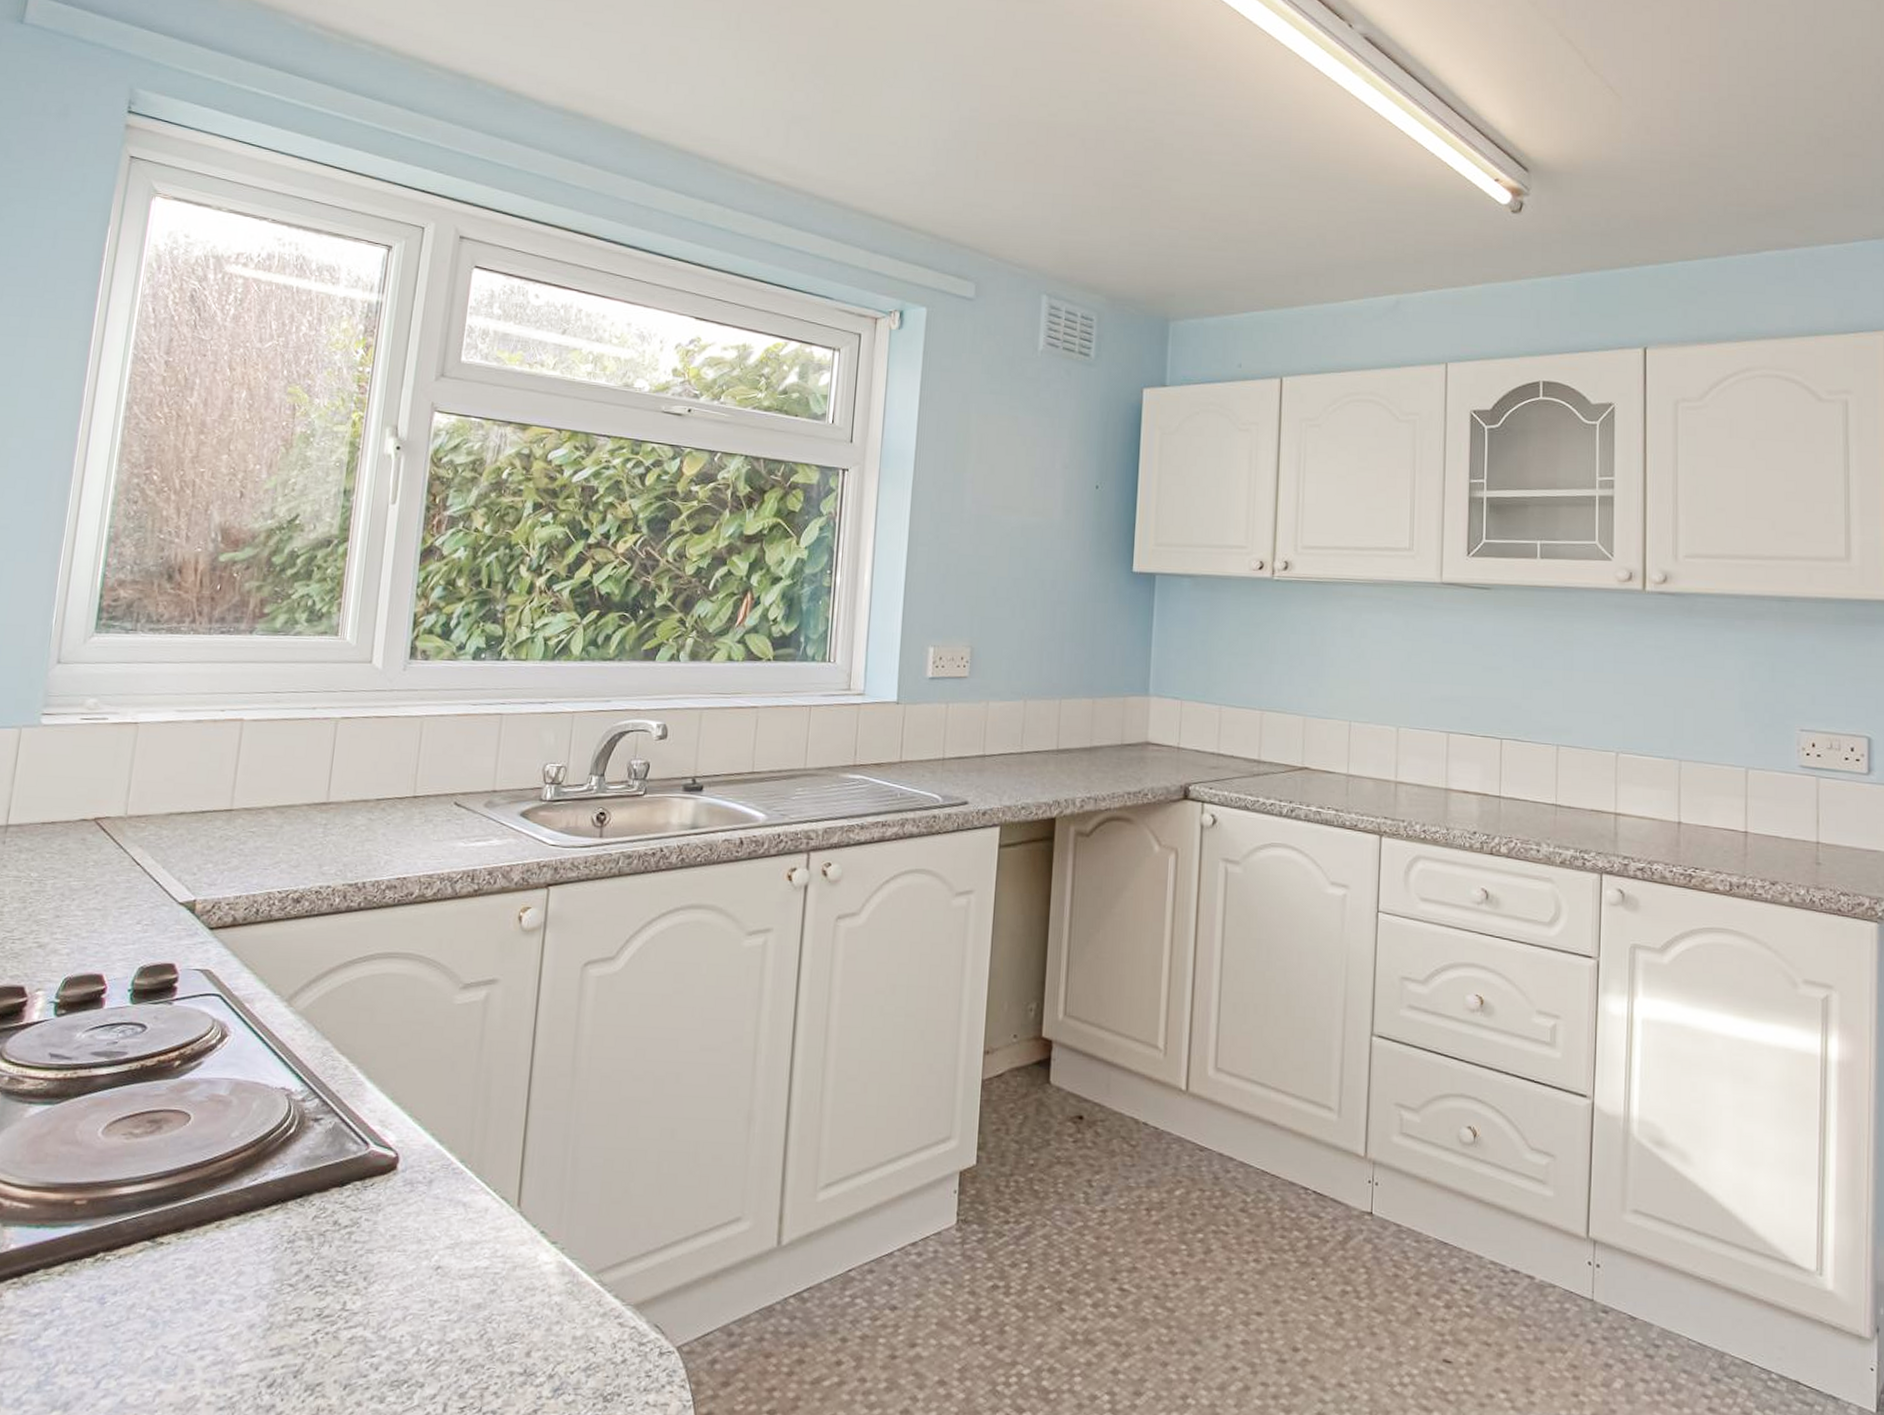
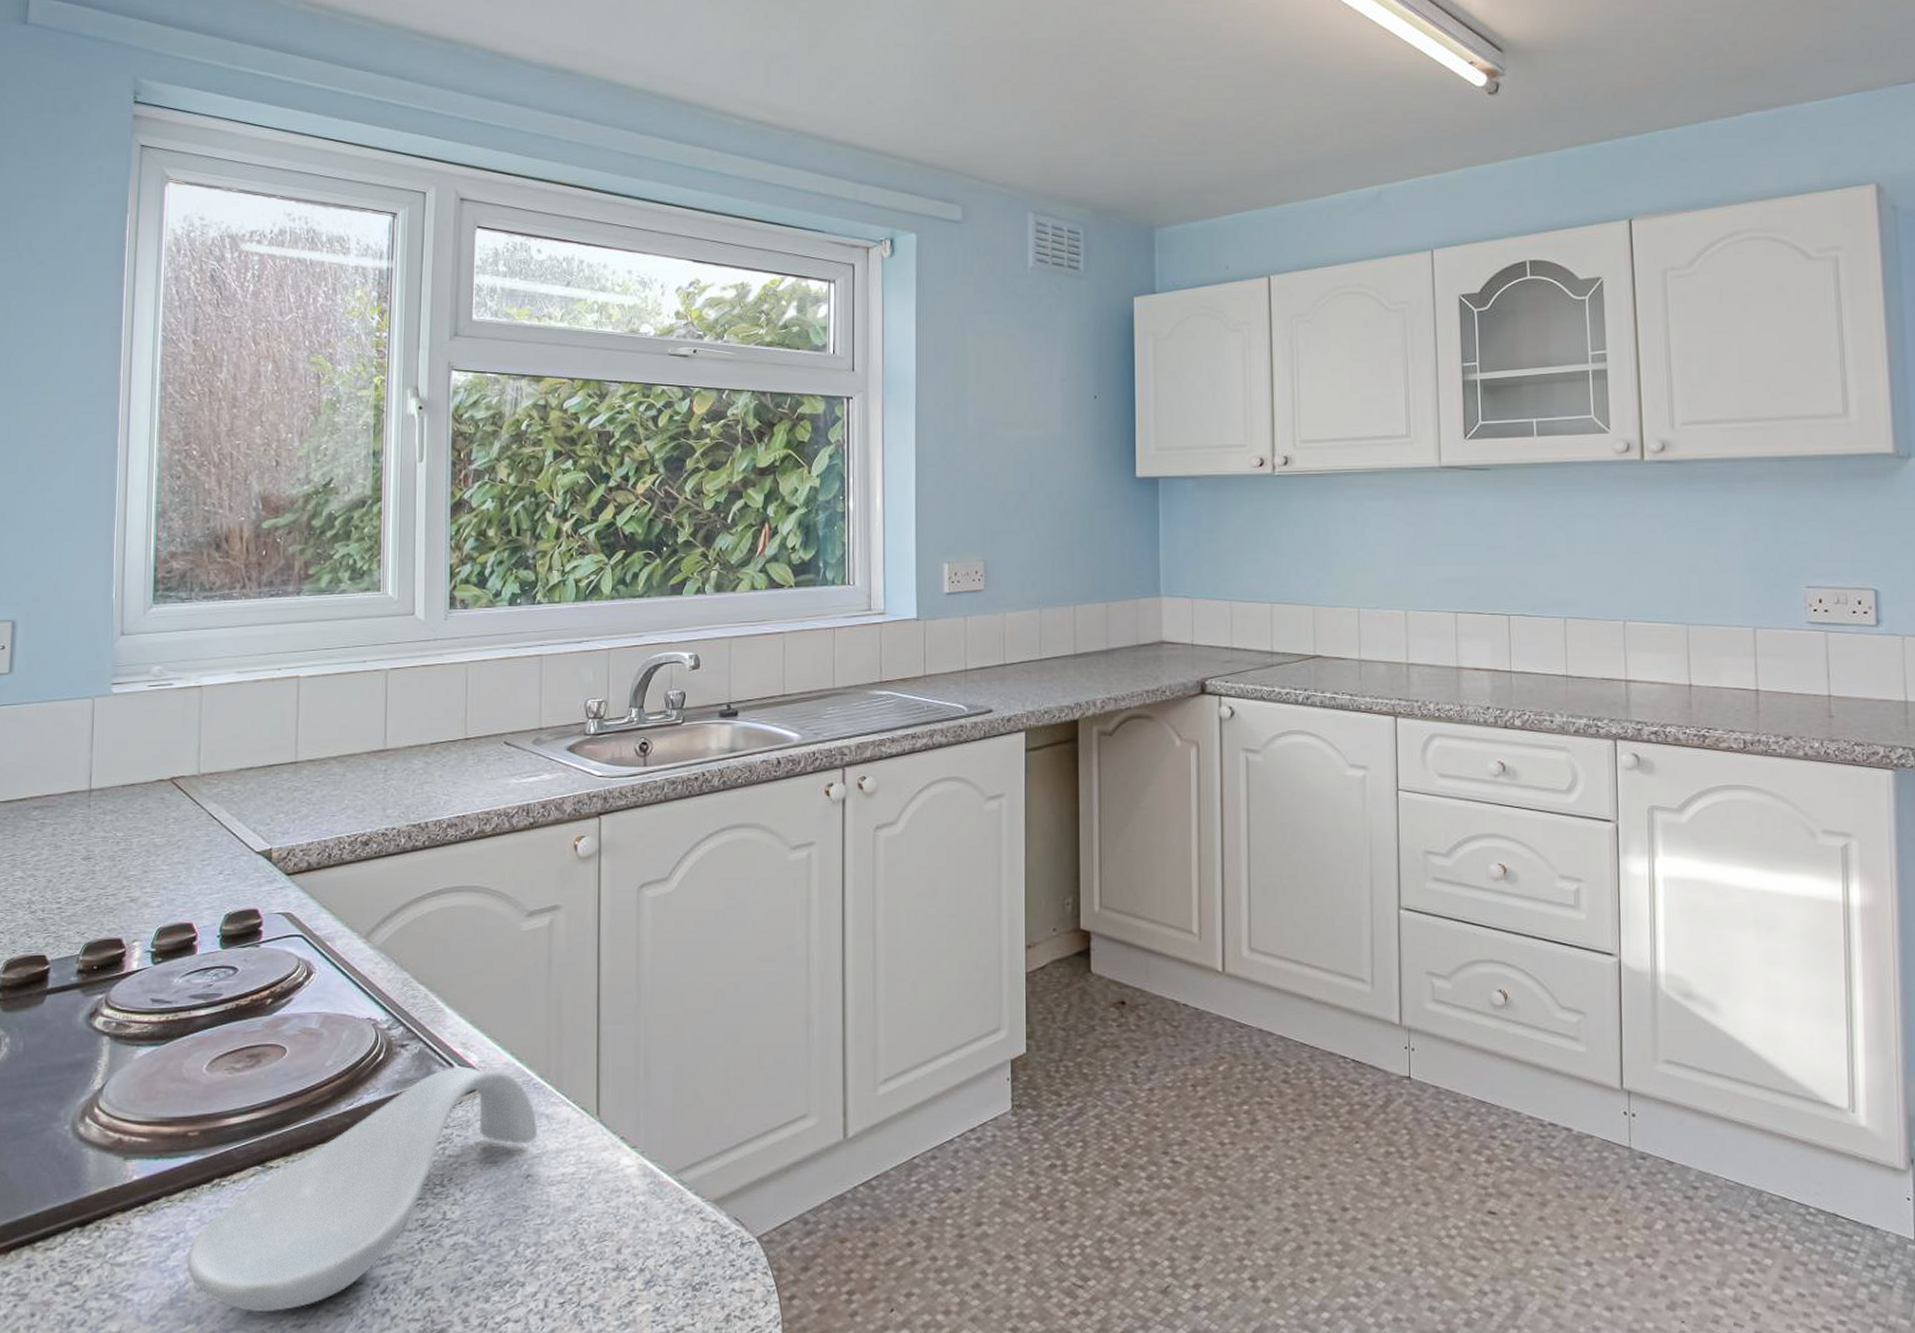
spoon rest: none [59,1145,453,1401] -> present [186,1066,538,1311]

